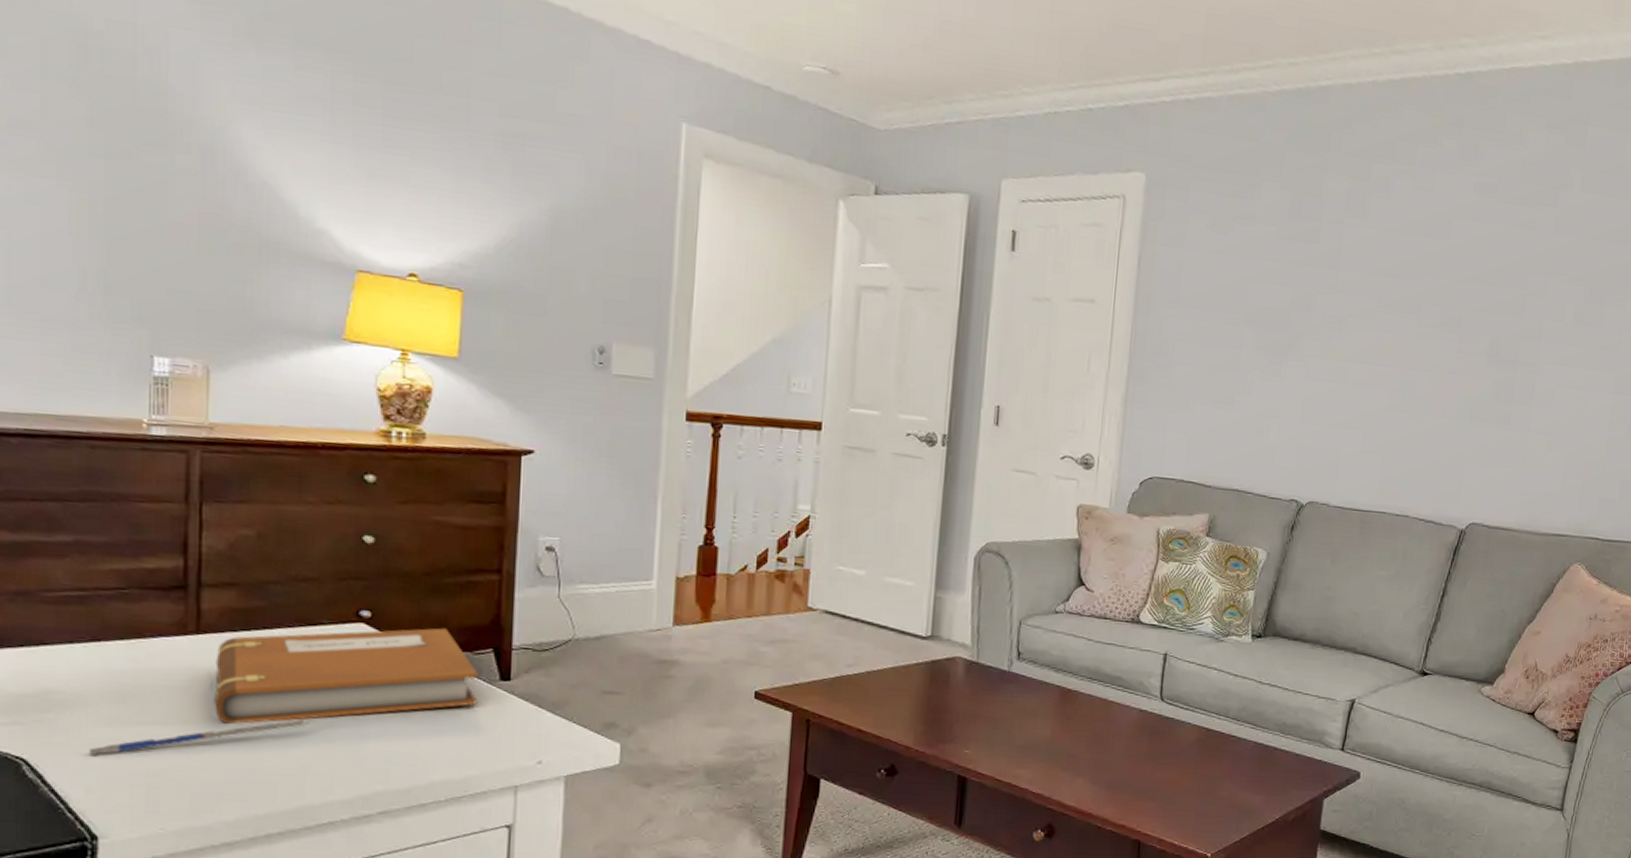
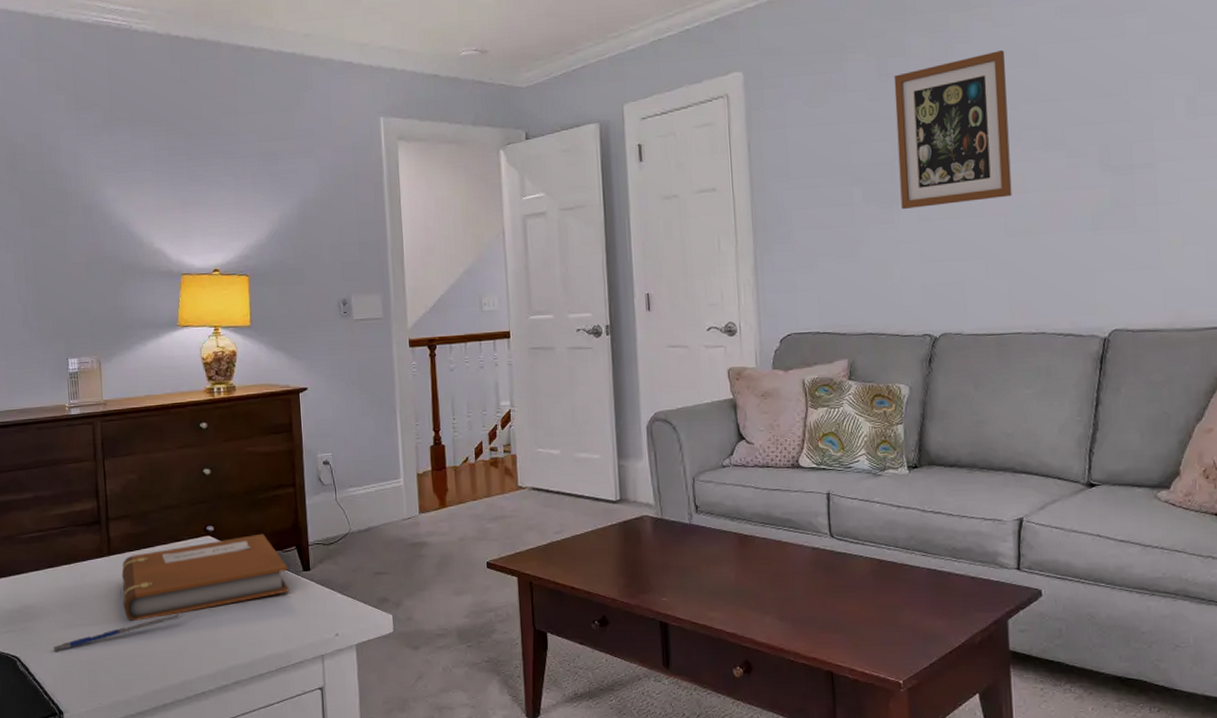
wall art: none [1290,214,1420,371] -> present [893,49,1012,210]

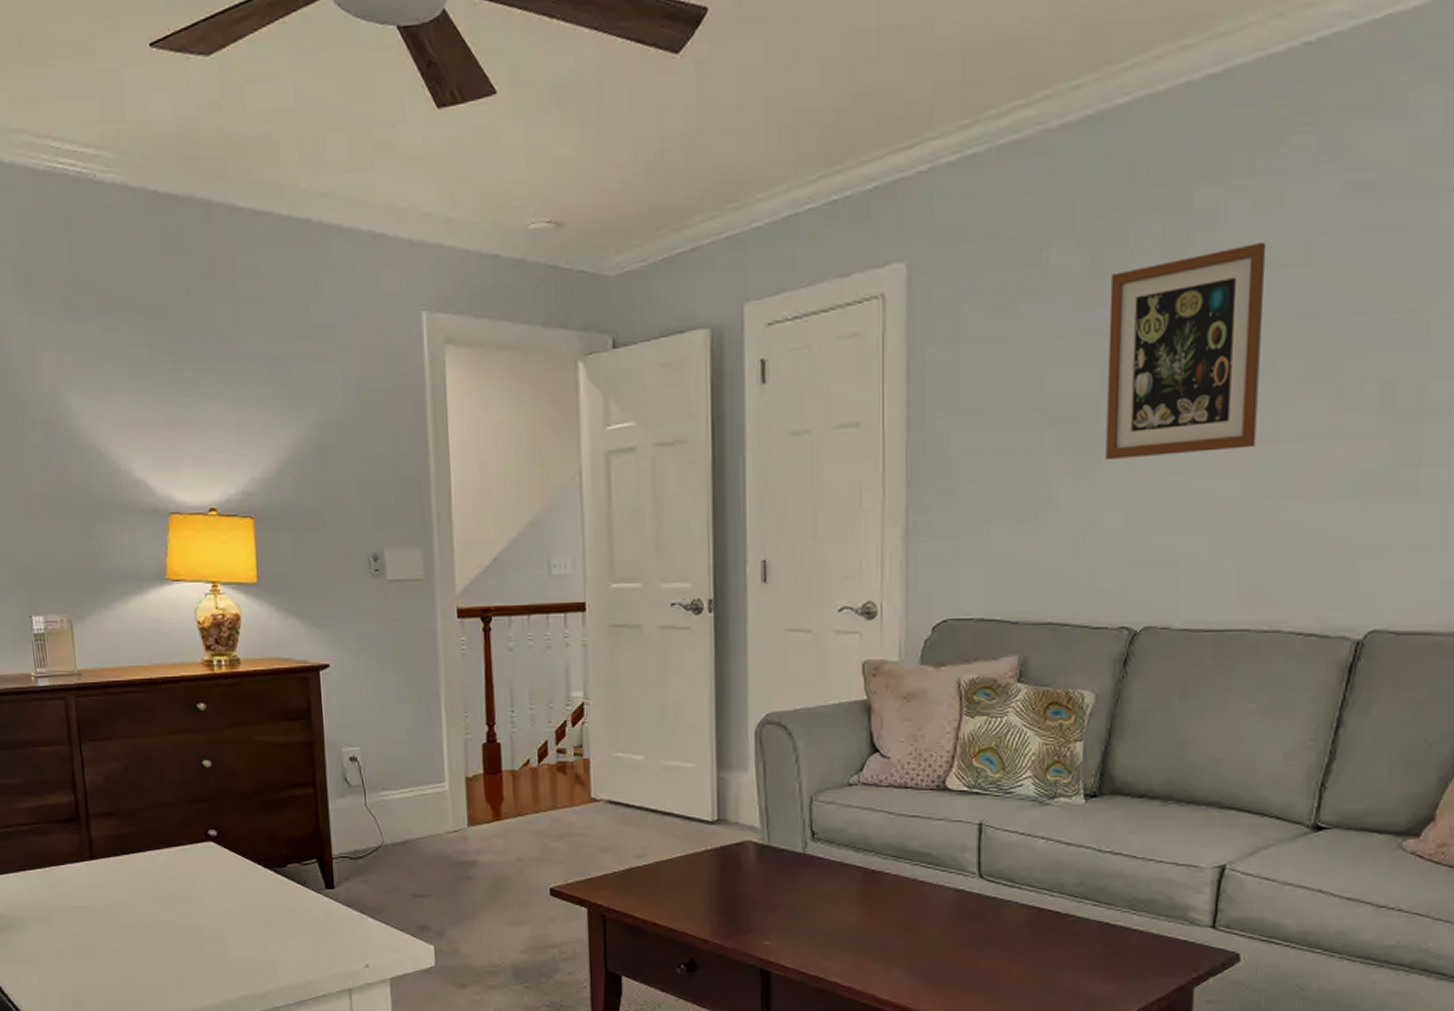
pen: present [53,614,182,652] -> none [29,932,181,970]
notebook: present [121,533,290,621] -> none [107,841,310,938]

